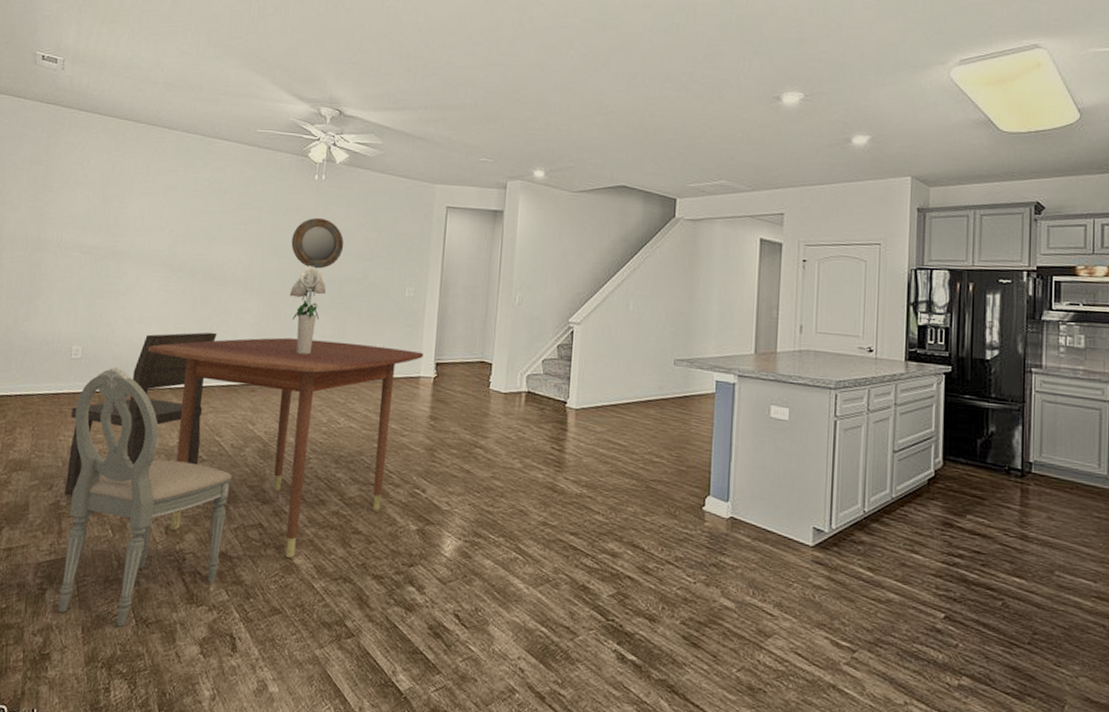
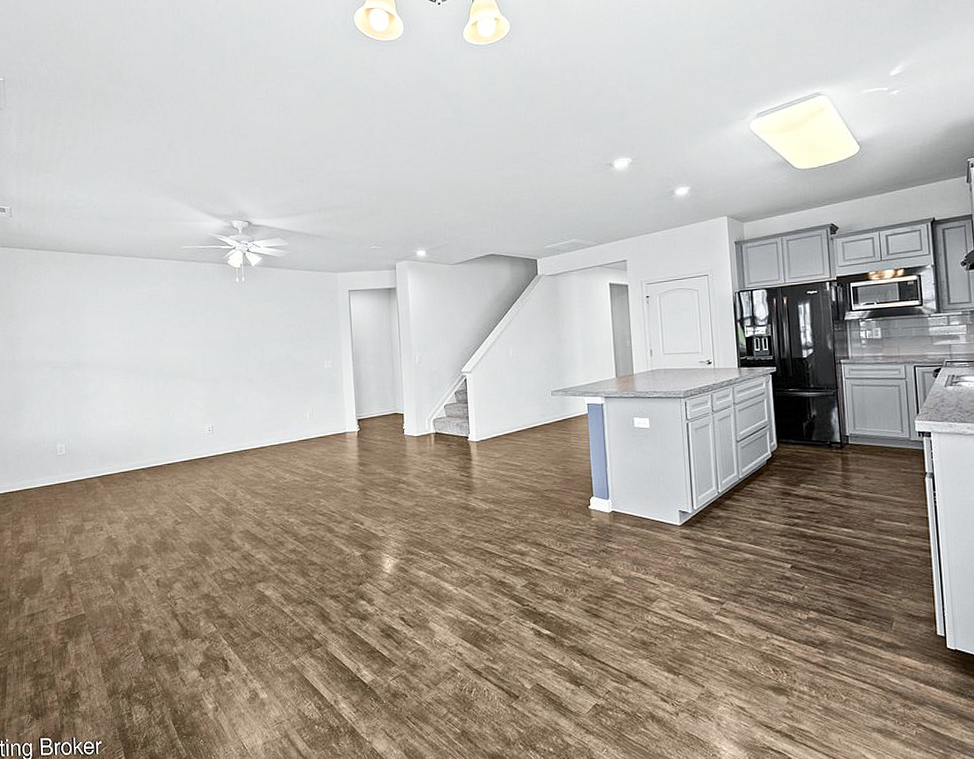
dining chair: present [58,367,232,627] -> none [68,457,205,664]
dining chair: present [65,332,217,495] -> none [65,418,175,565]
dining table: present [147,337,424,559] -> none [119,412,347,592]
bouquet: present [290,265,327,355] -> none [230,353,259,427]
home mirror: present [291,217,344,269] -> none [224,313,269,356]

